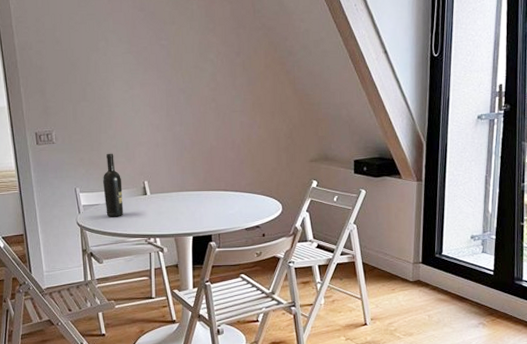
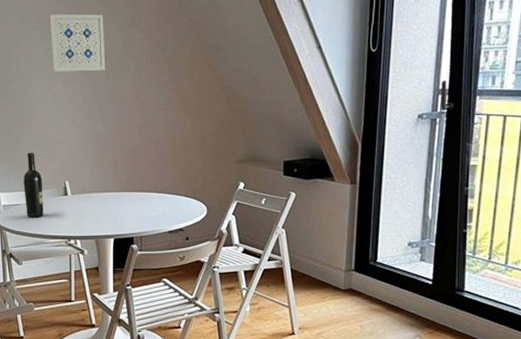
wall art: none [126,18,182,75] -> present [49,14,106,72]

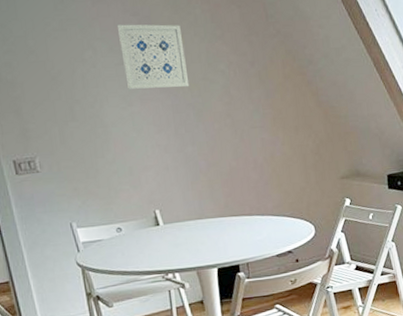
wine bottle: present [24,152,43,218] -> none [104,180,133,254]

